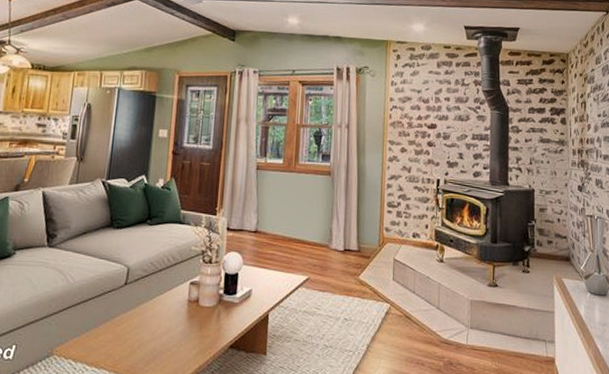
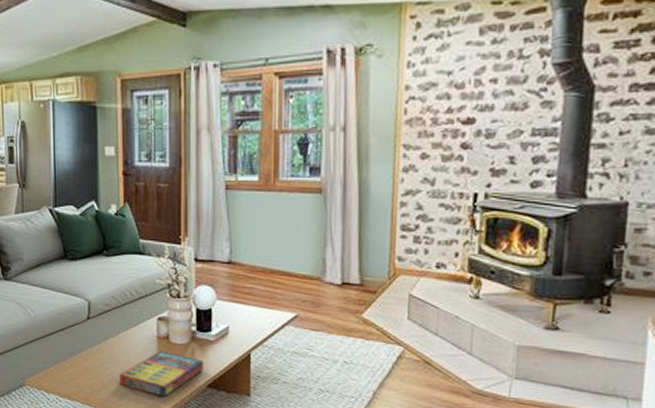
game compilation box: none [148,314,228,360] -> present [119,351,204,397]

